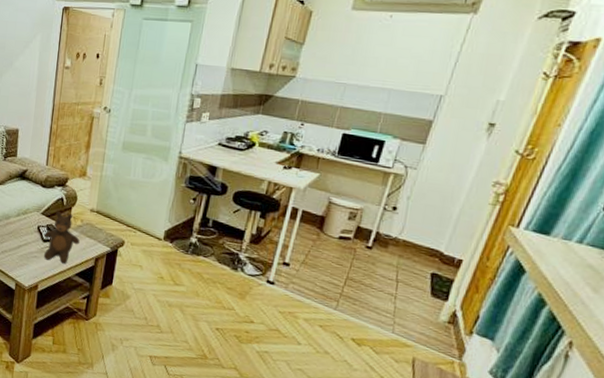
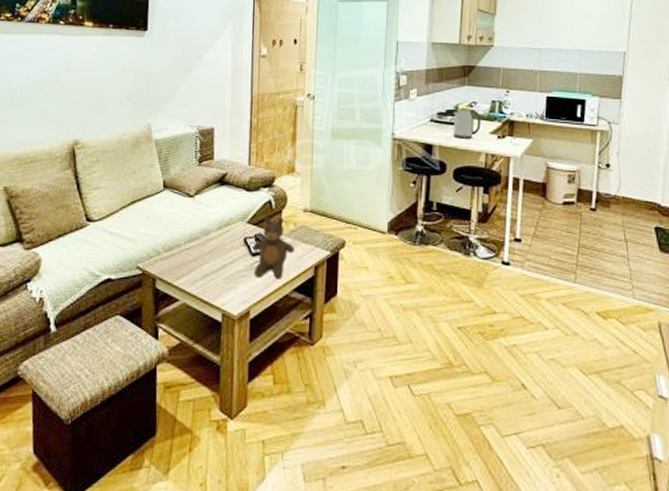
kettle: none [239,136,270,166] -> present [453,108,481,139]

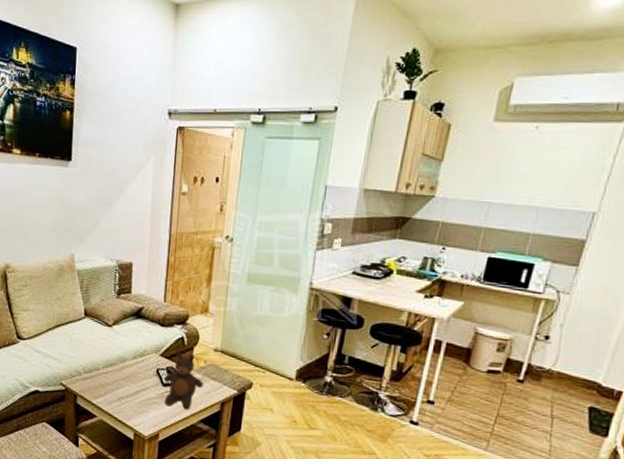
kettle: present [453,108,481,139] -> none [375,262,409,296]

